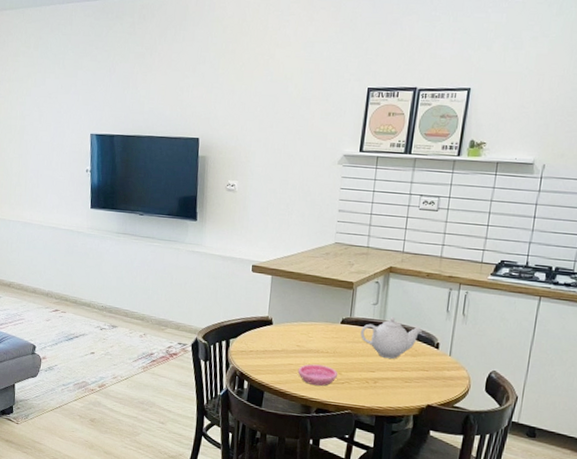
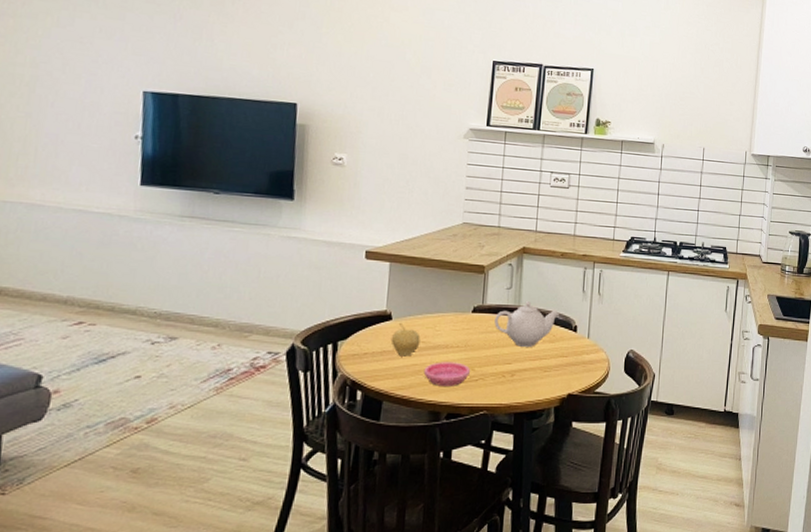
fruit: none [271,327,296,357] -> present [390,322,421,357]

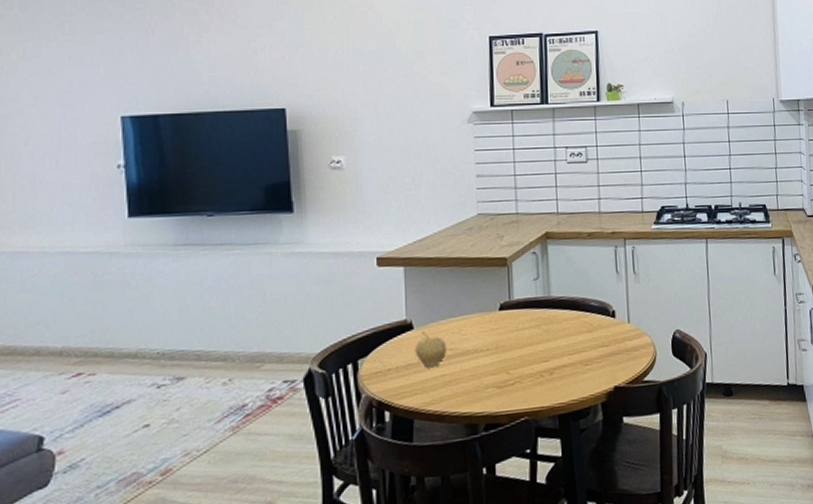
saucer: present [423,362,470,386] -> none [454,366,505,396]
teapot: present [494,301,559,347] -> none [525,291,594,341]

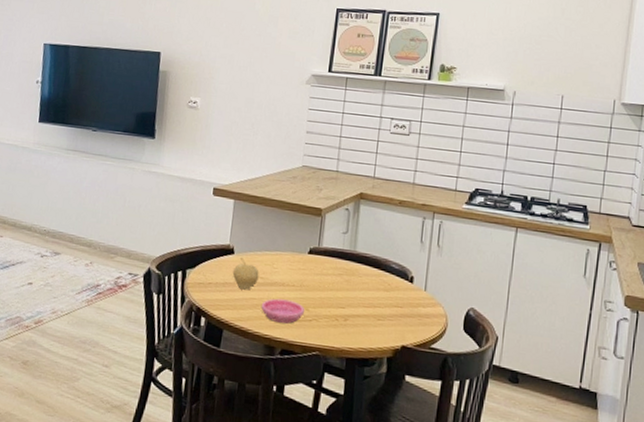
saucer: none [454,366,505,396] -> present [261,298,304,324]

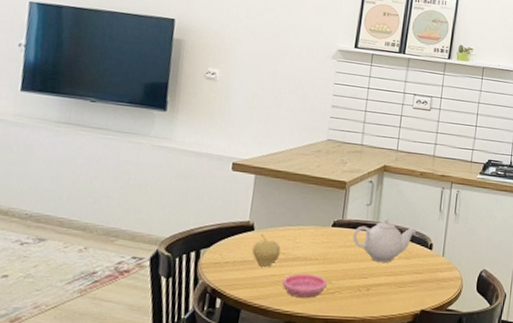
teapot: none [329,247,395,294] -> present [353,218,416,263]

